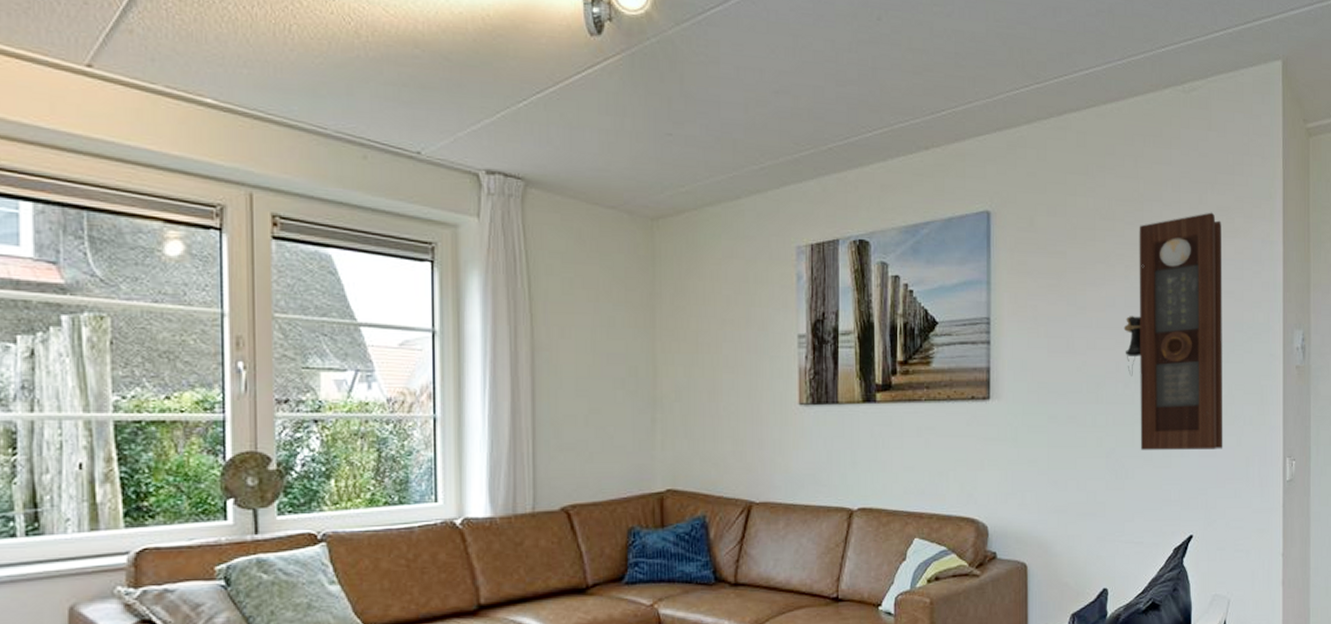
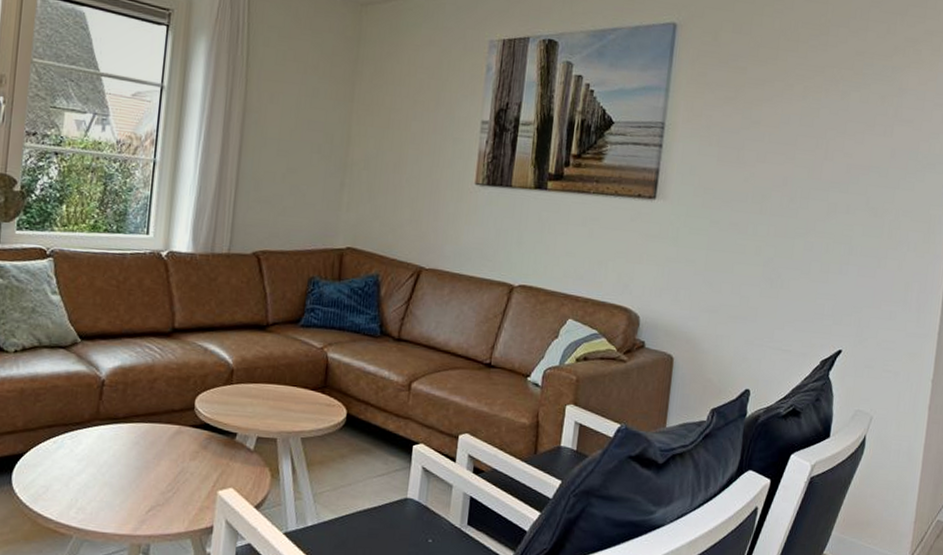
pendulum clock: present [1123,212,1223,450] -> none [794,42,908,272]

